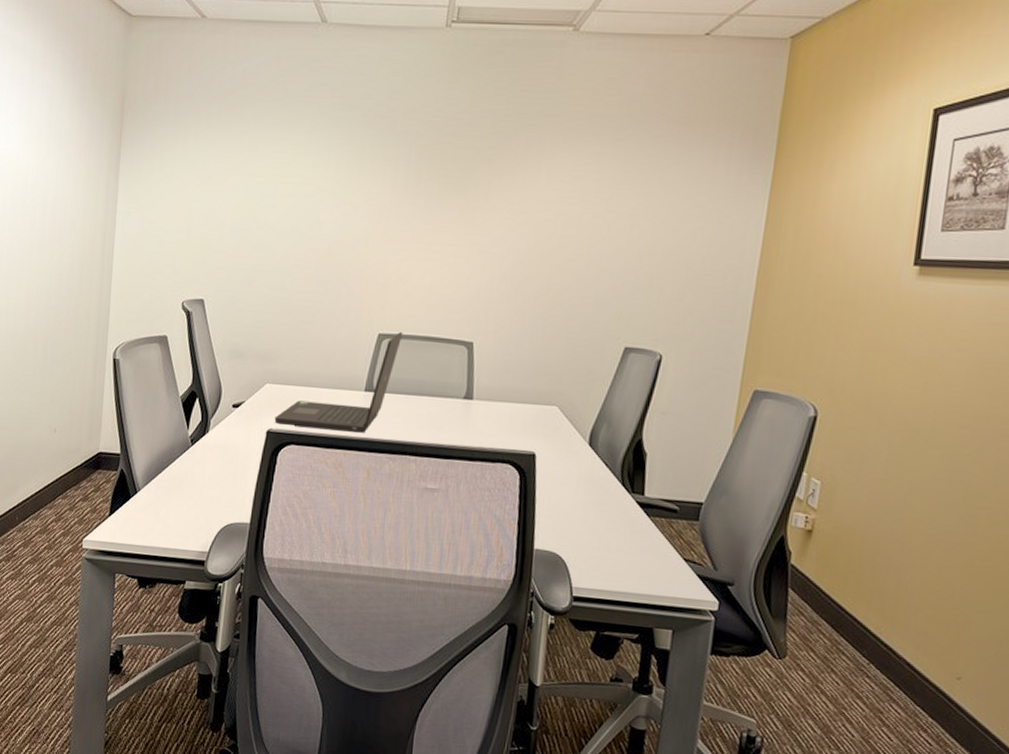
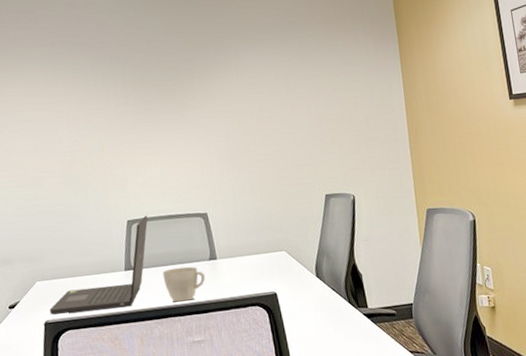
cup: none [406,399,455,441] -> present [162,266,205,303]

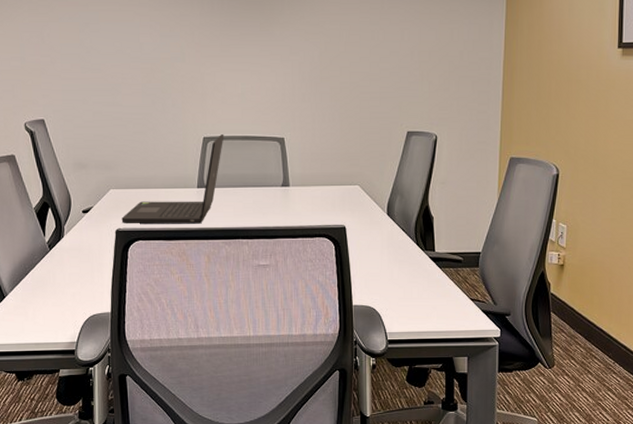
cup: present [162,266,205,303] -> none [234,190,276,225]

